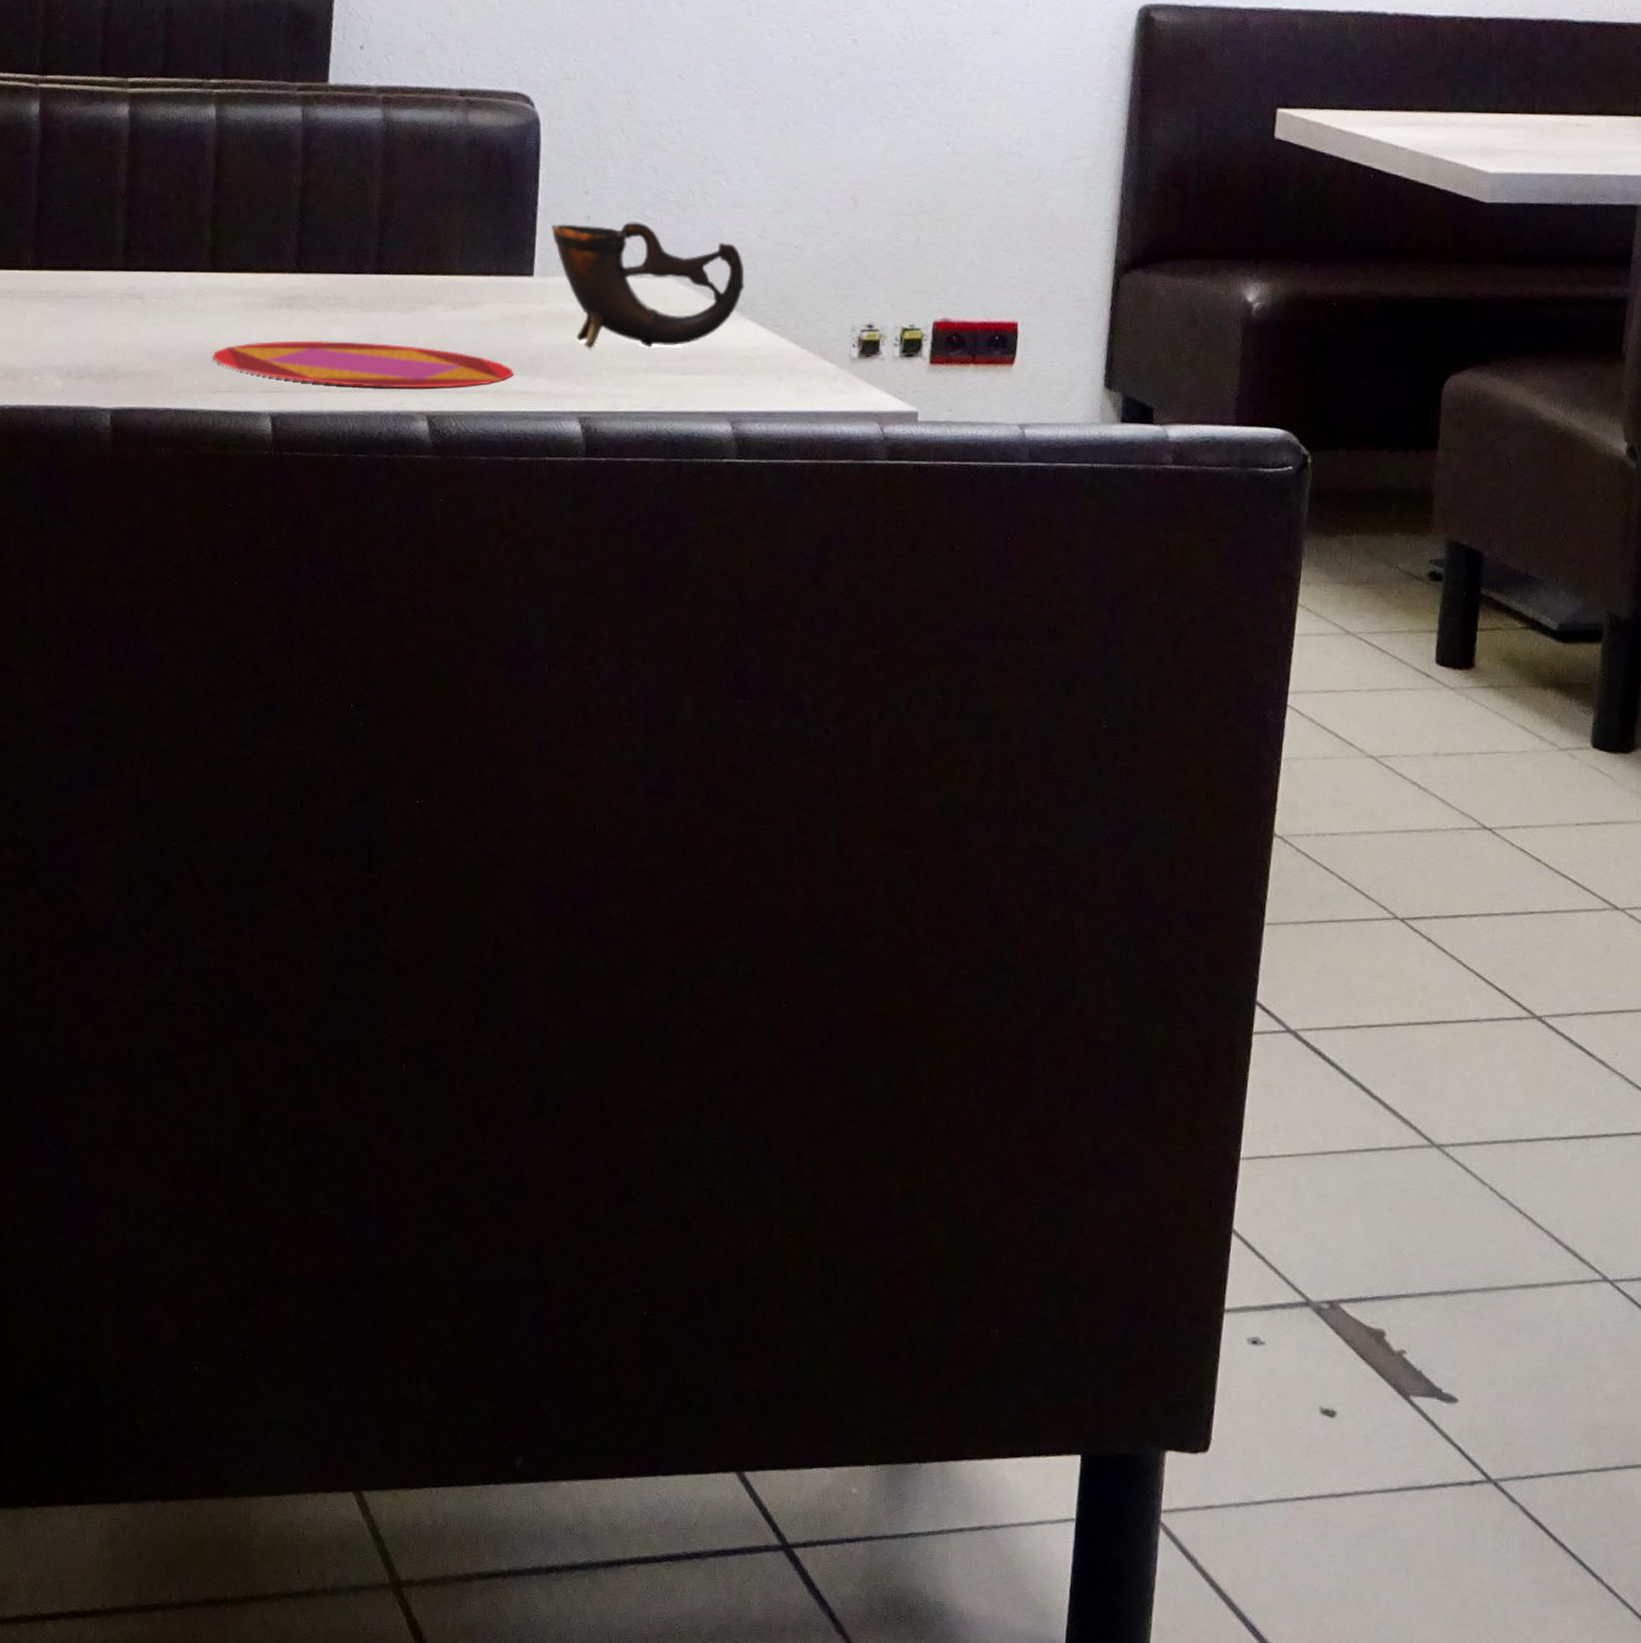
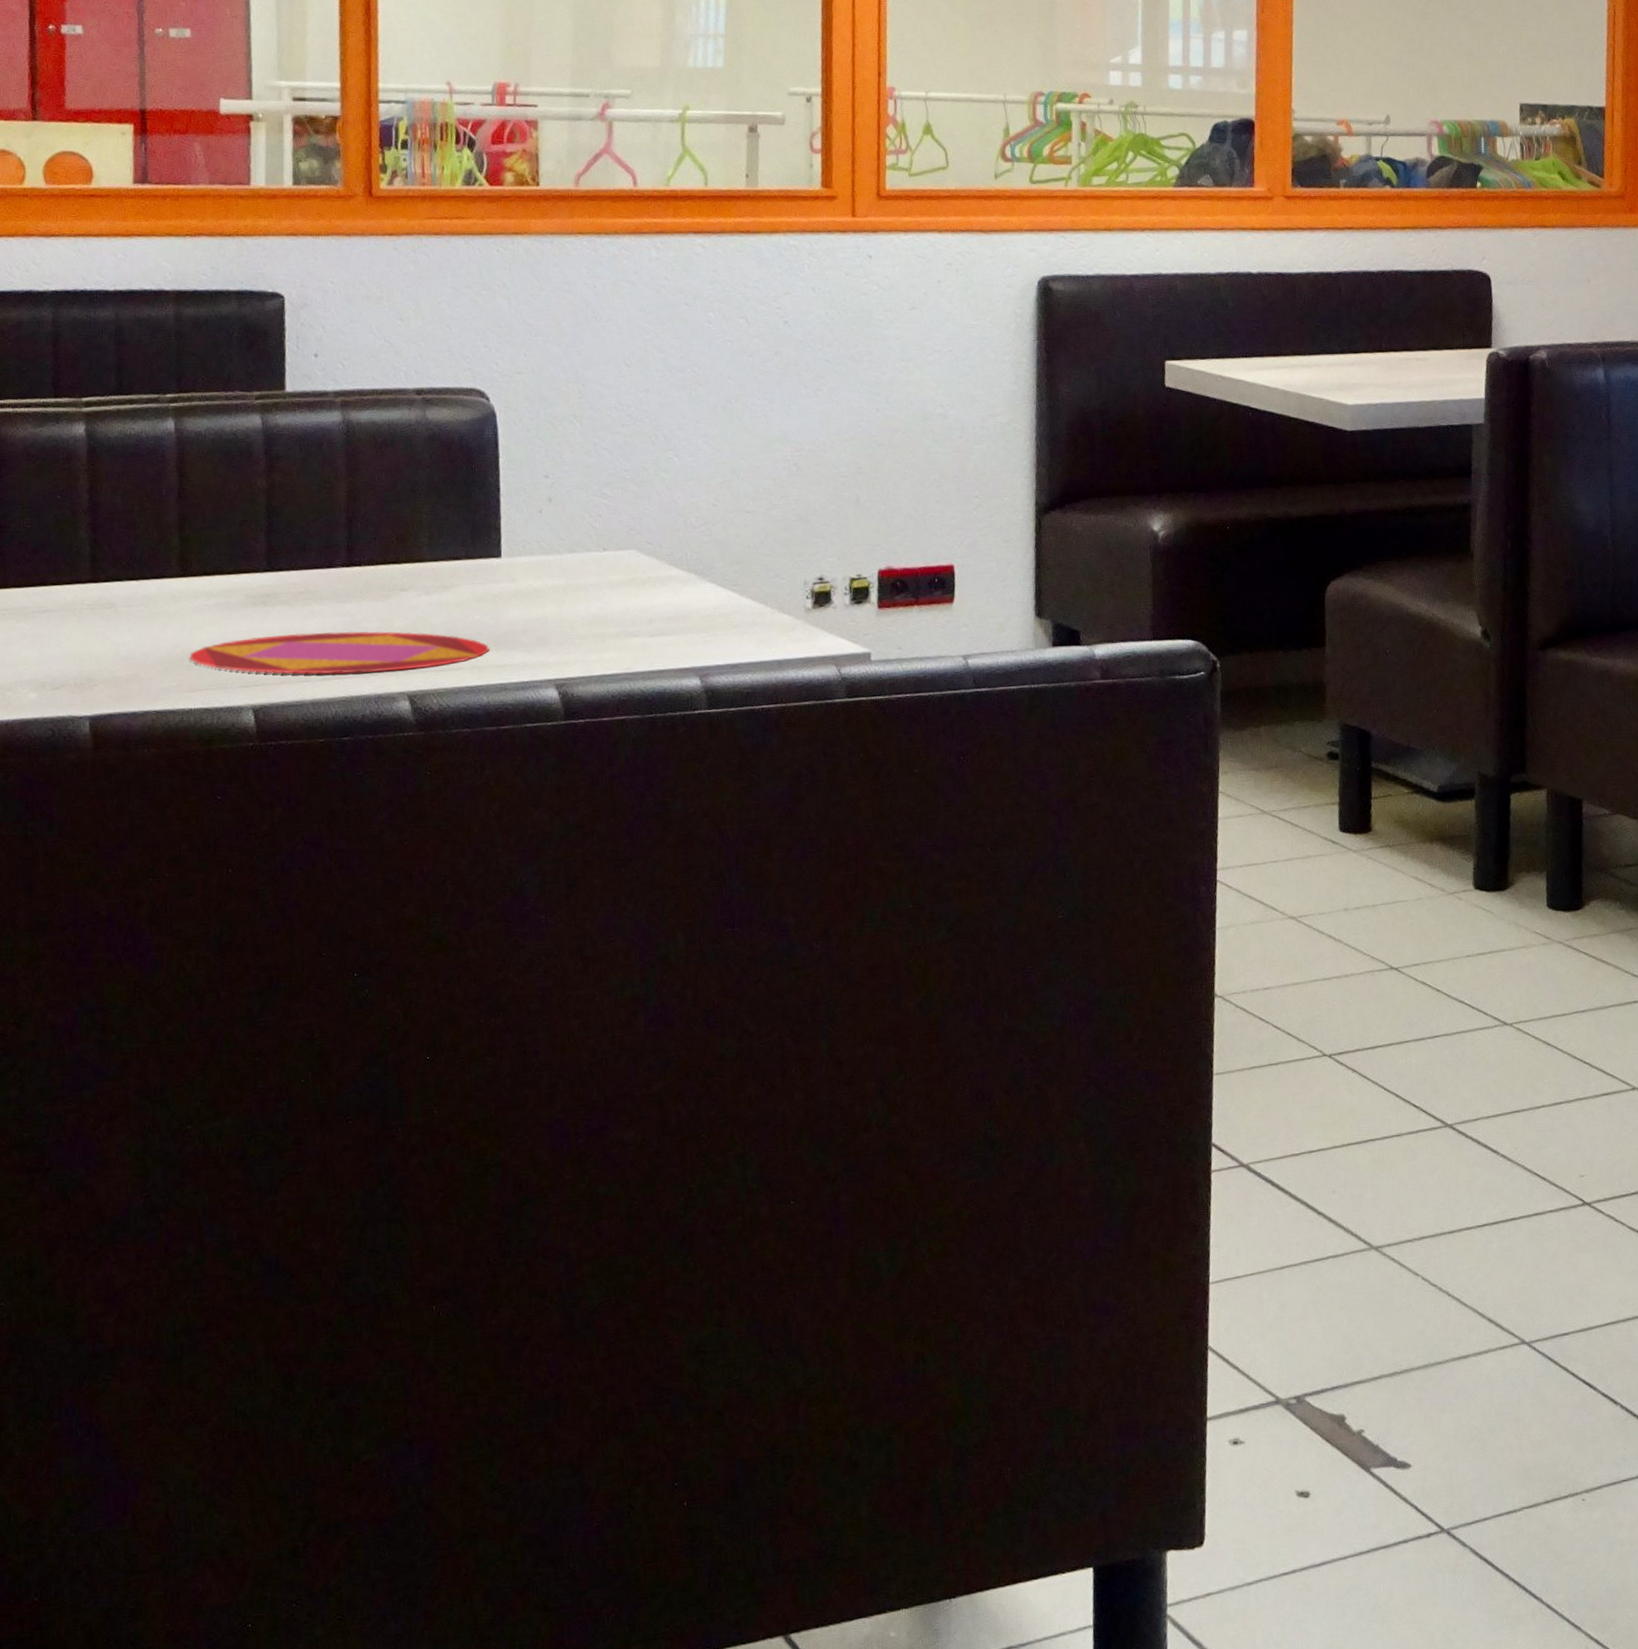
cup: present [551,222,745,348] -> none [515,500,702,620]

